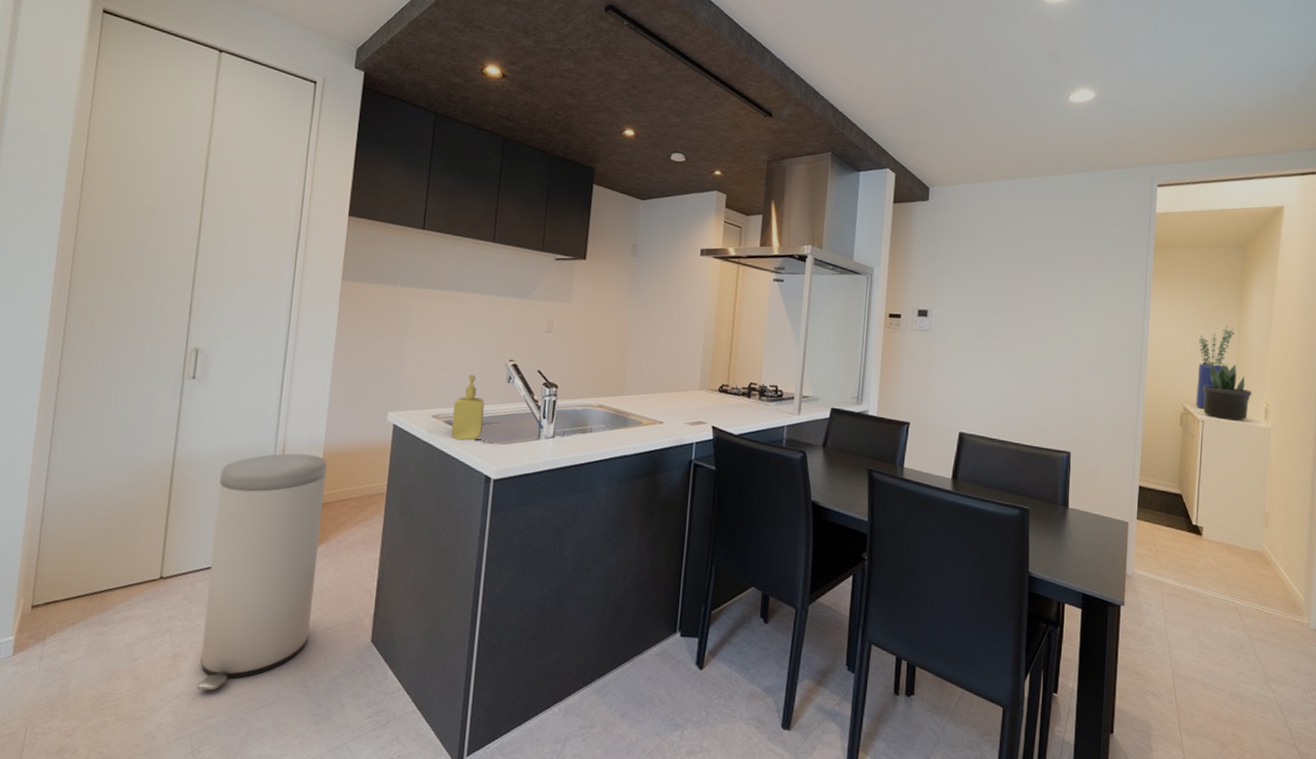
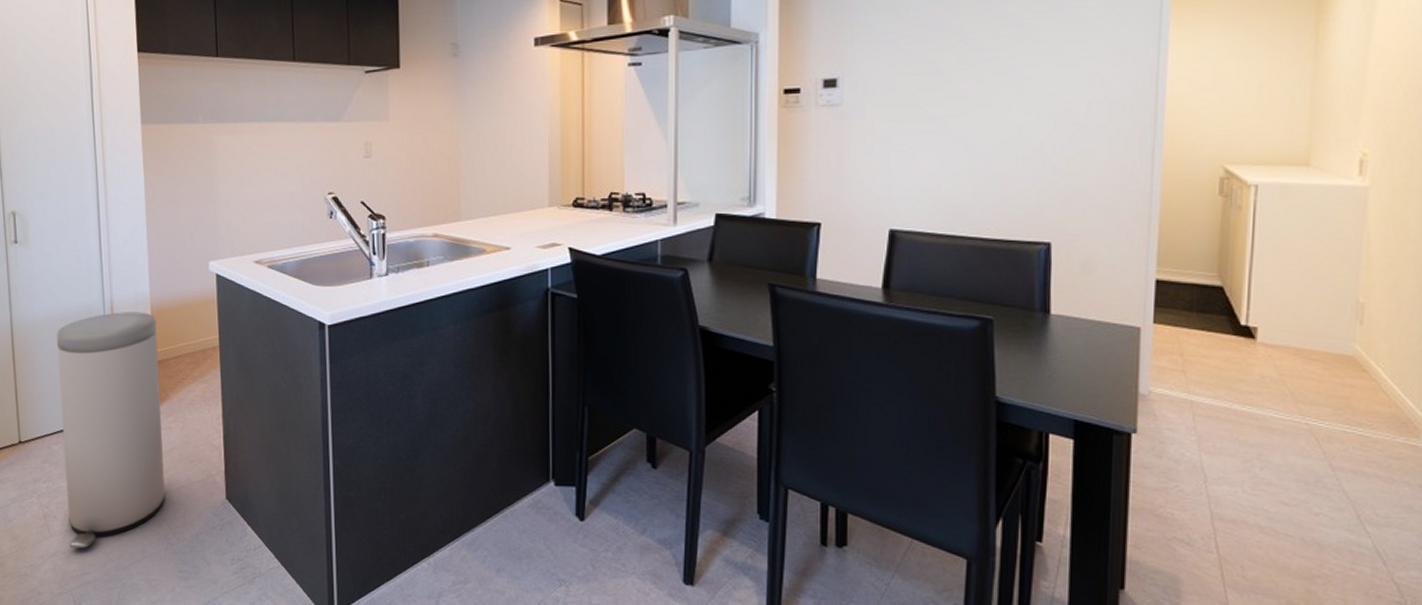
soap dispenser: present [451,375,485,441] -> none [276,213,309,286]
vase: present [1196,326,1235,409] -> none [1245,49,1308,169]
planter: present [1202,362,1252,421] -> none [1255,102,1337,181]

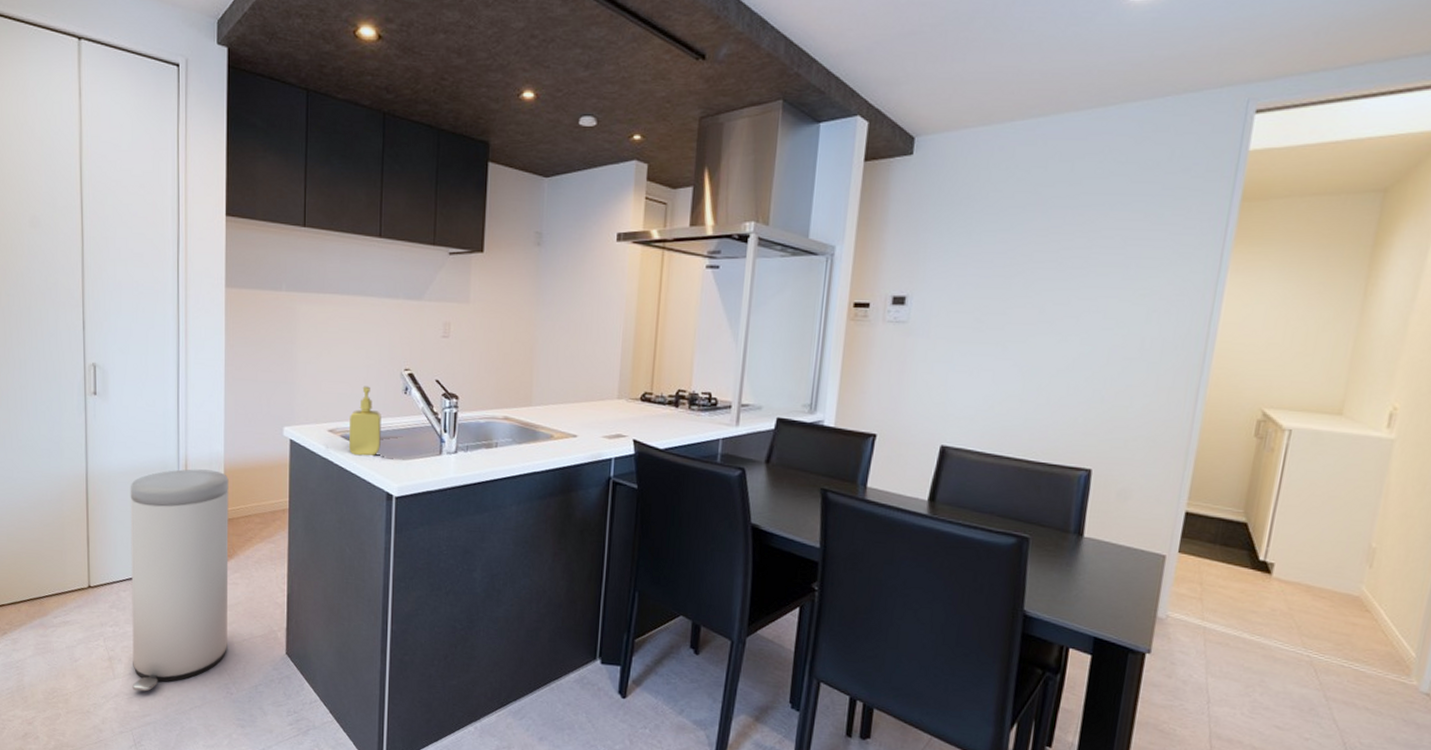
soap dispenser: none [276,213,309,286] -> present [349,386,381,457]

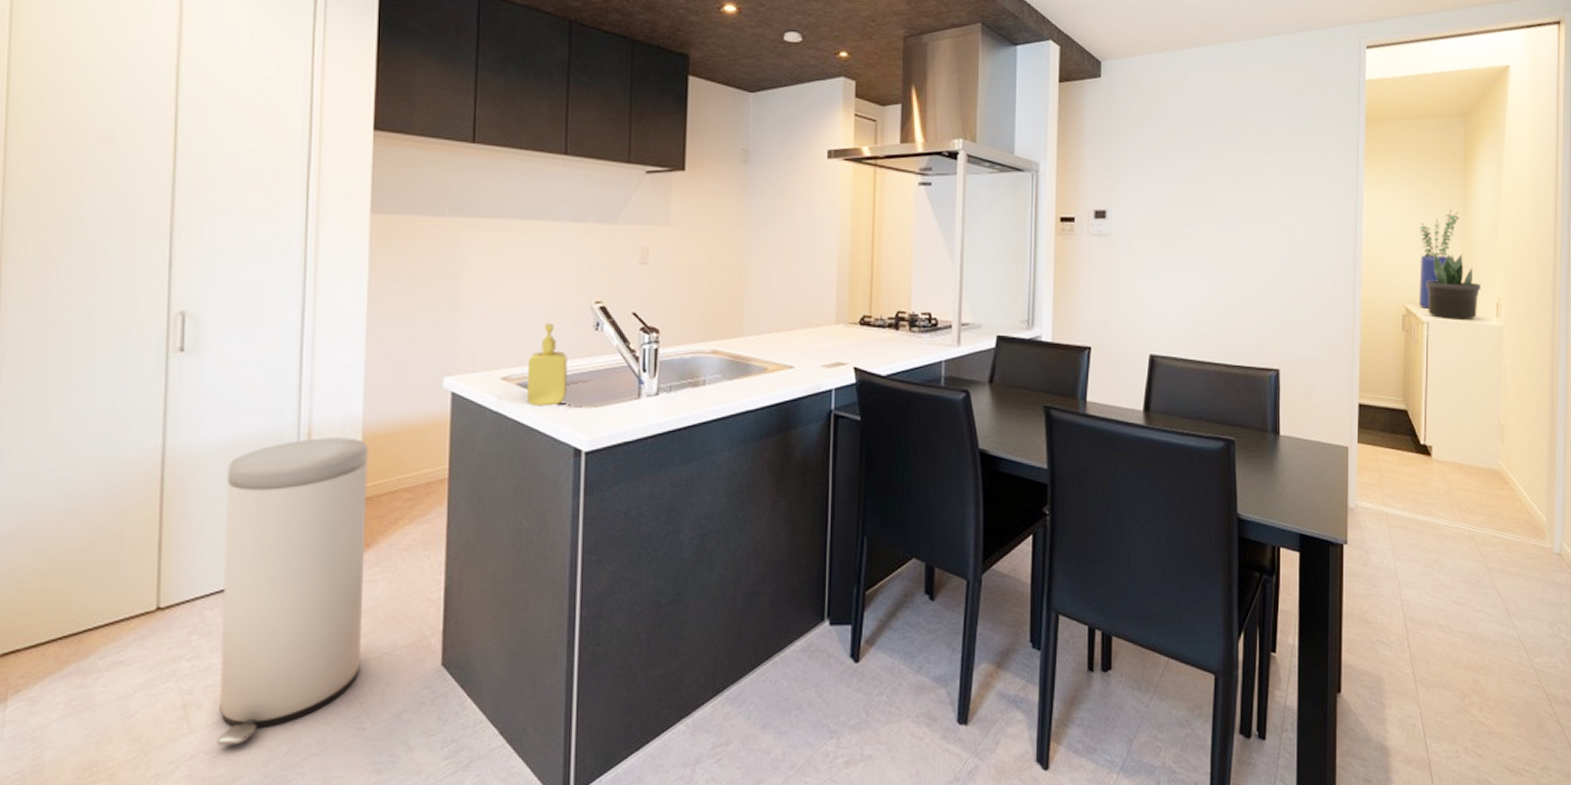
vase: none [1282,303,1355,414] -> present [1419,210,1459,308]
planter: none [1292,352,1371,430] -> present [1426,253,1481,320]

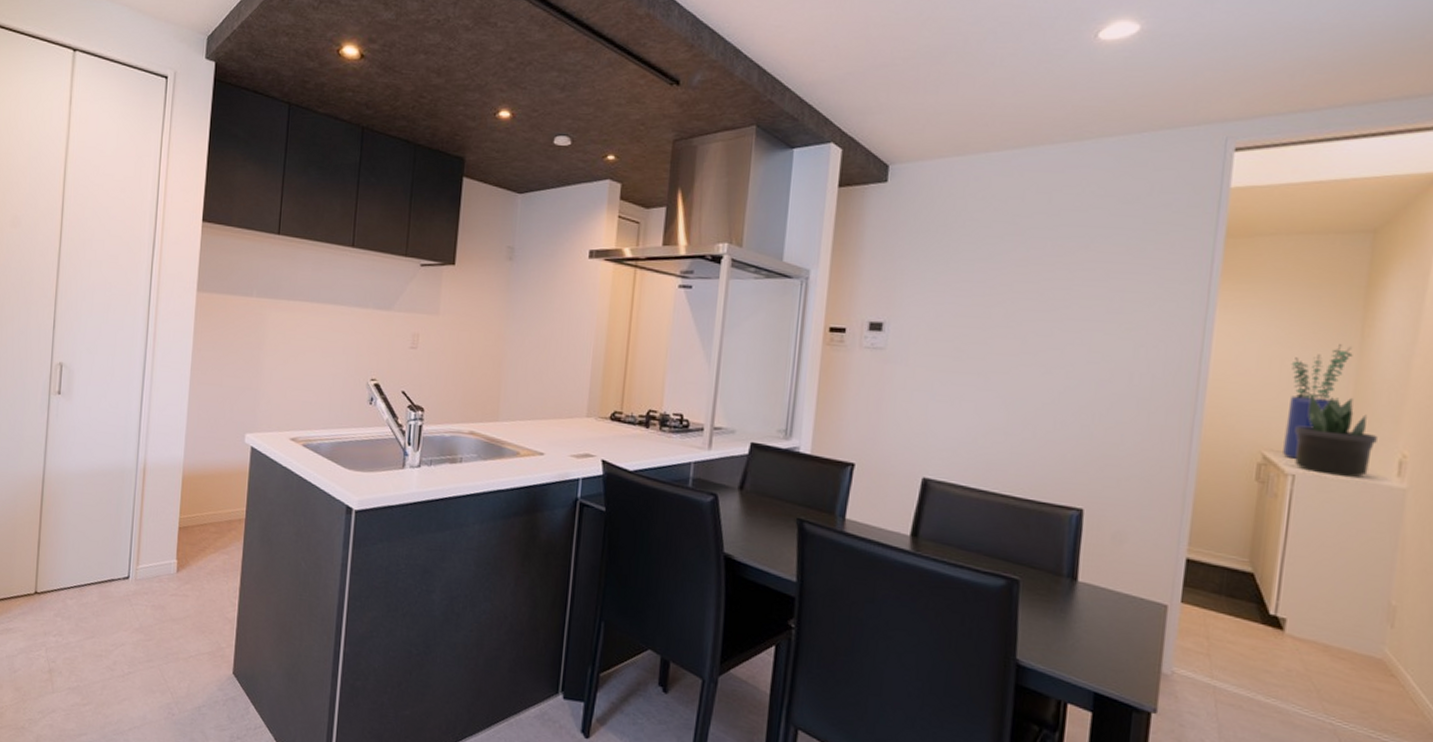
pedal bin: present [217,437,368,746] -> none [70,473,186,708]
soap dispenser: present [527,323,567,406] -> none [310,395,345,467]

